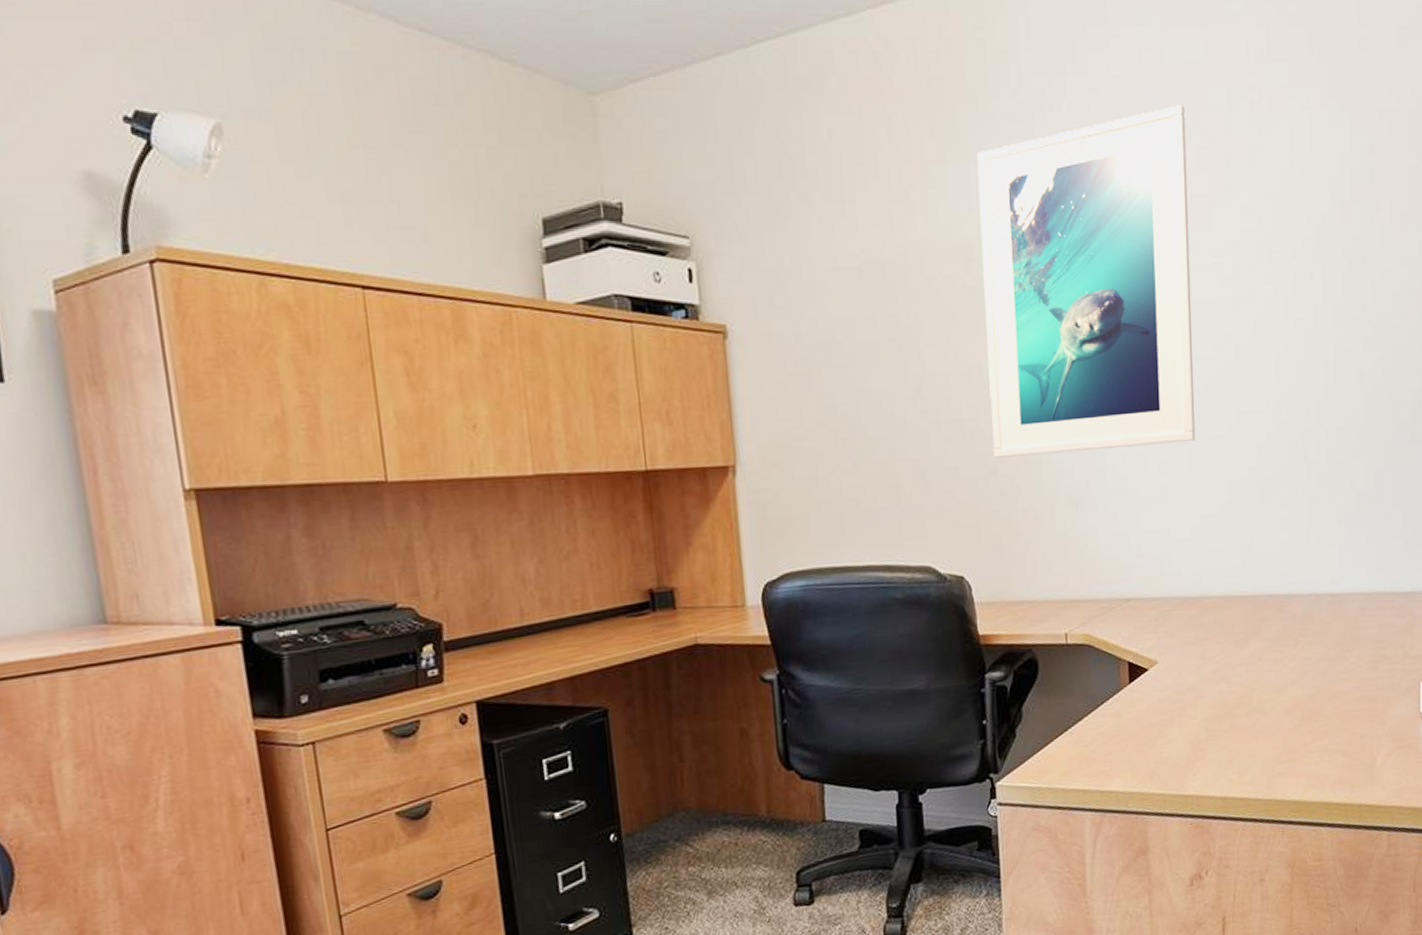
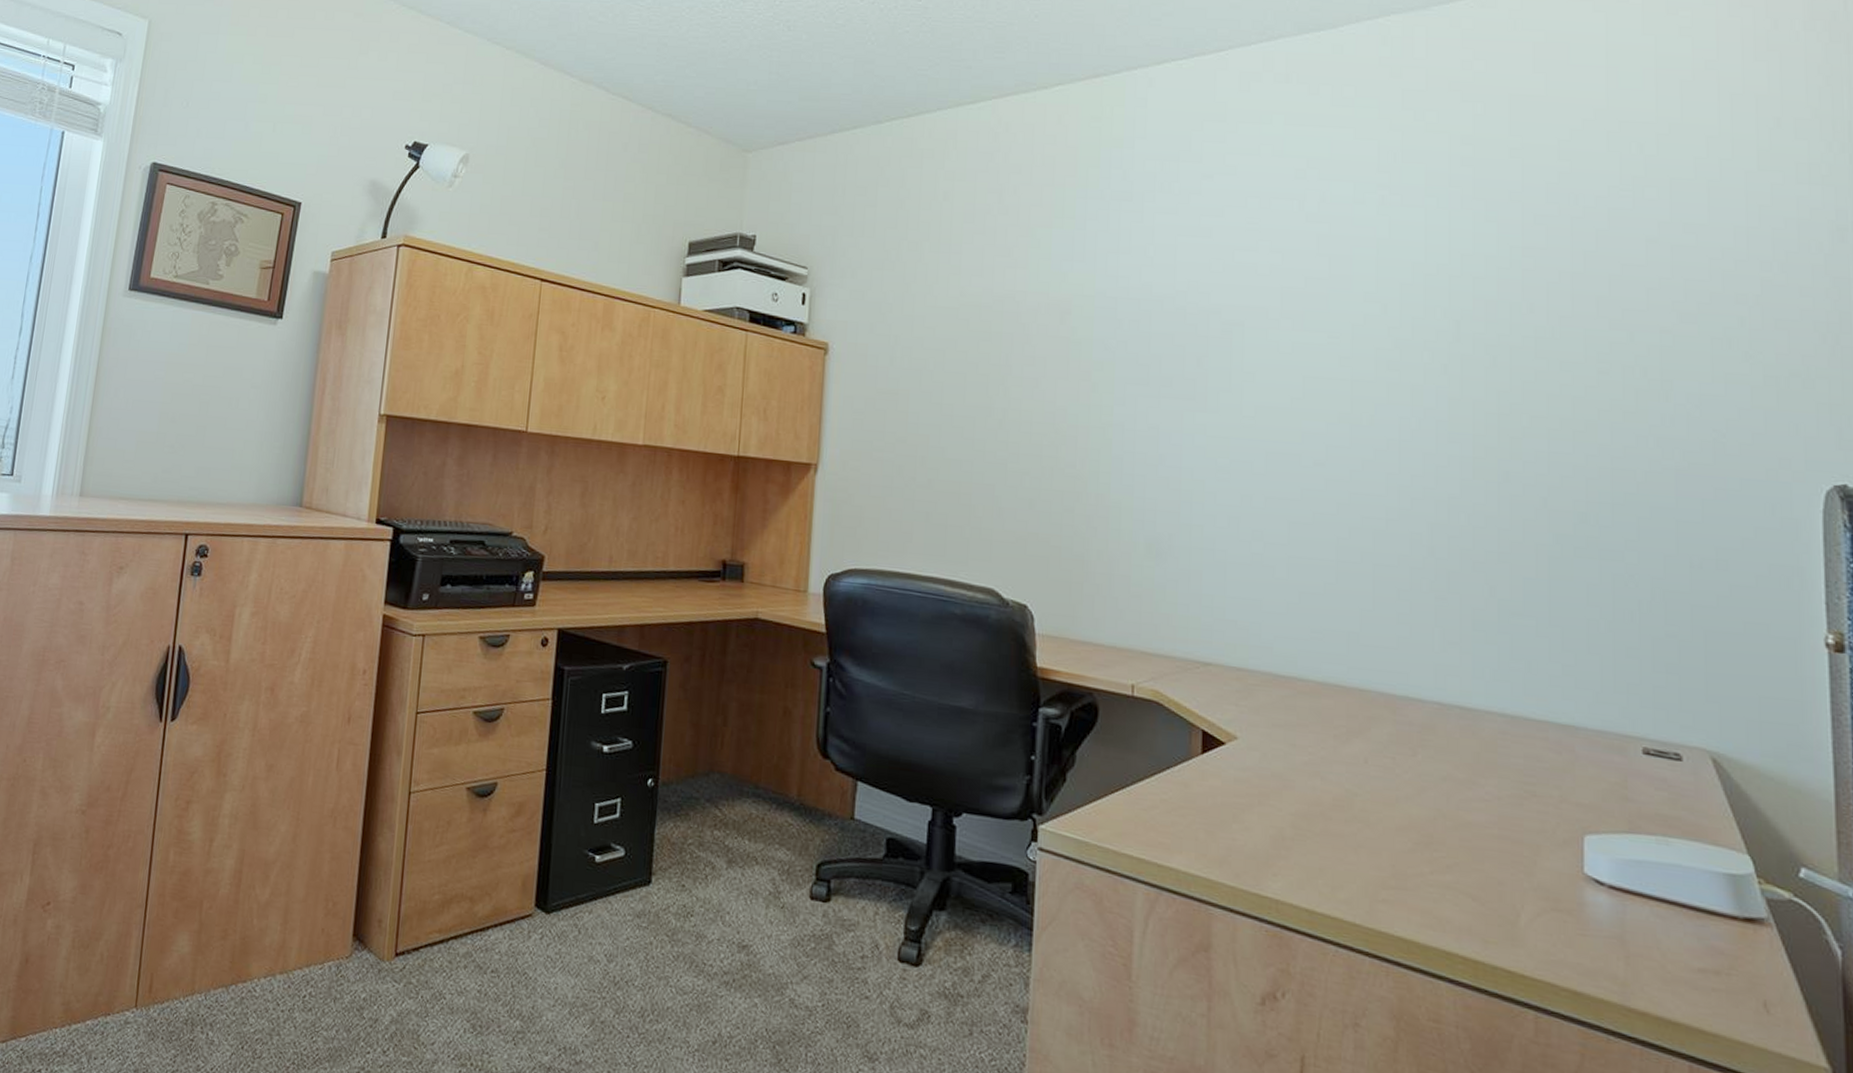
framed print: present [976,105,1195,458] -> none [1071,195,1305,514]

